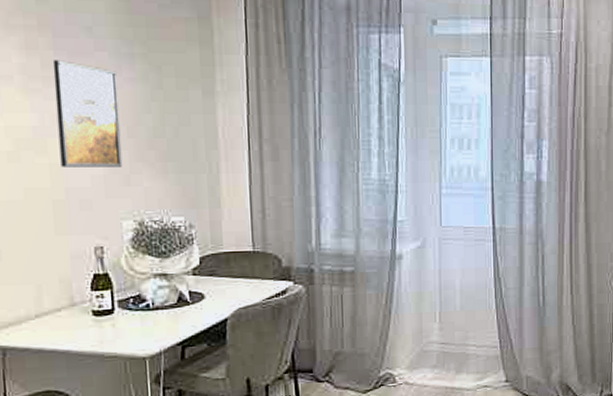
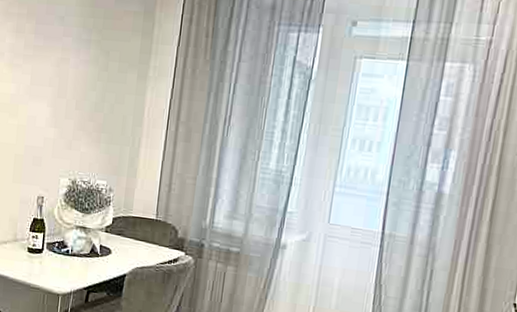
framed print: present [52,60,123,167] -> none [25,42,77,133]

